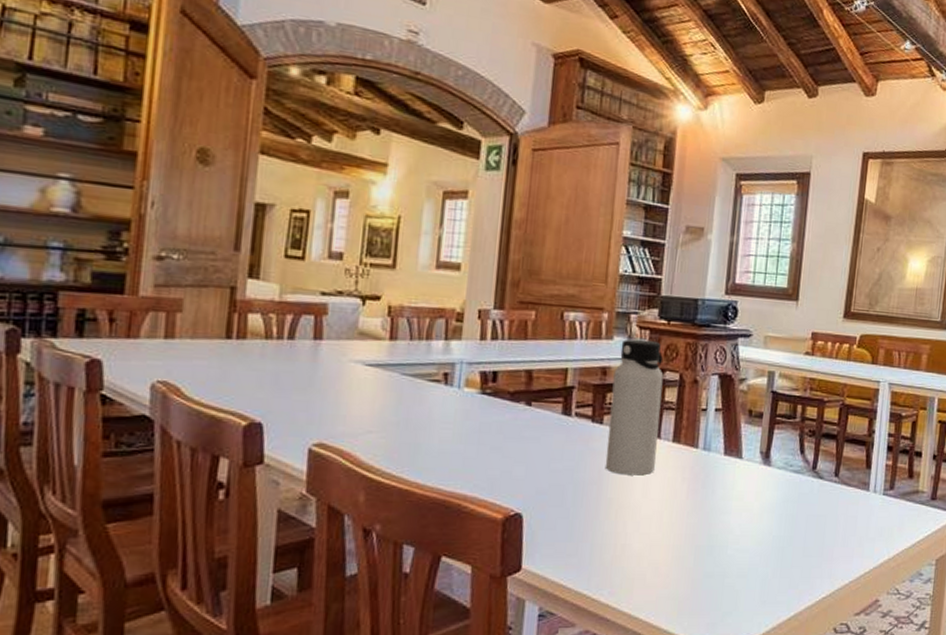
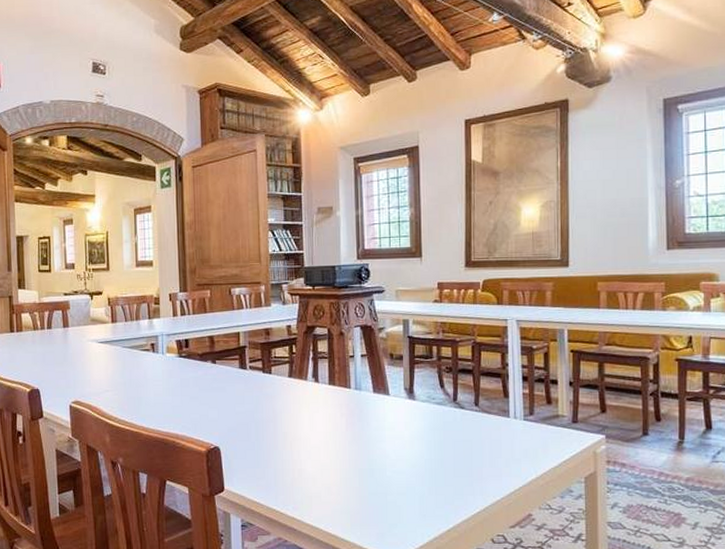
water bottle: present [605,338,664,476] -> none [275,304,317,413]

